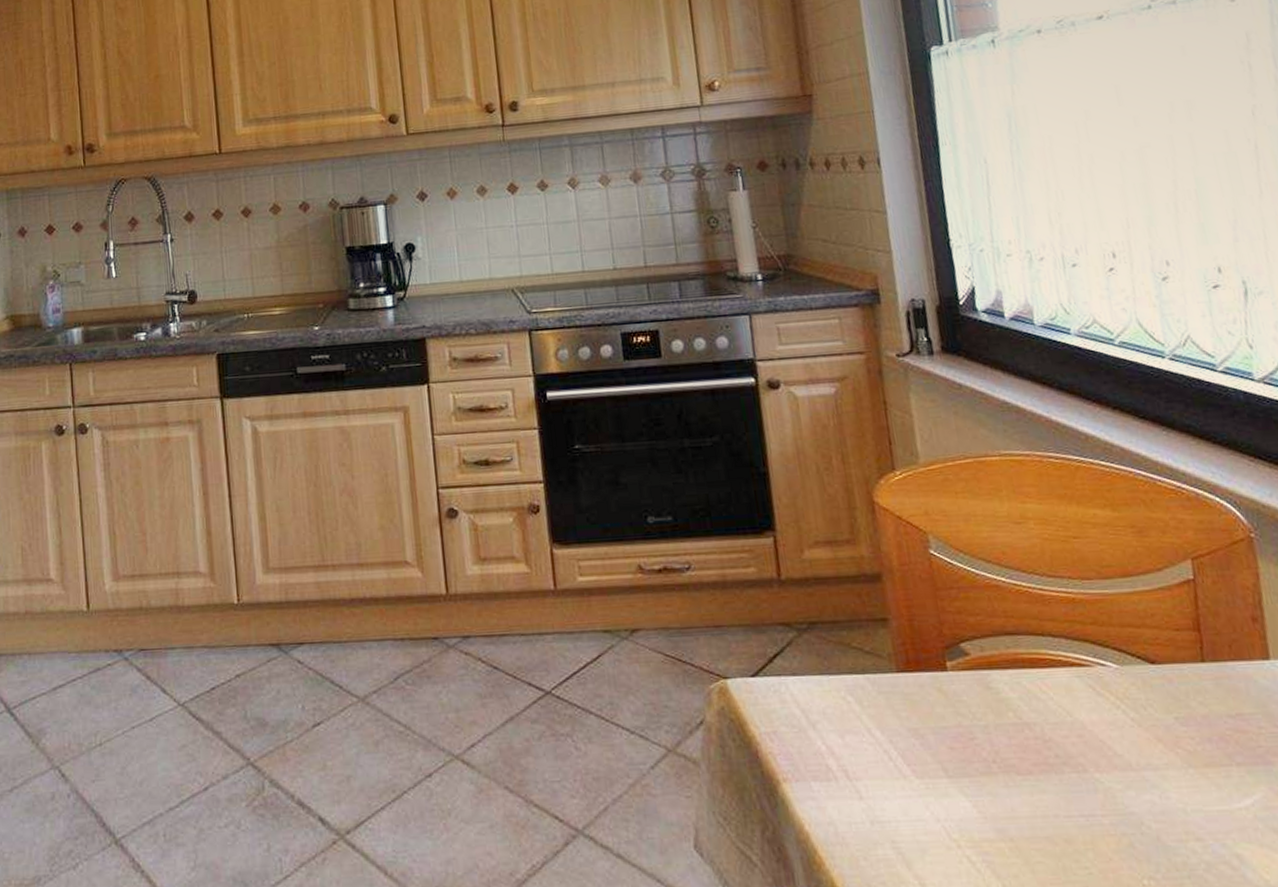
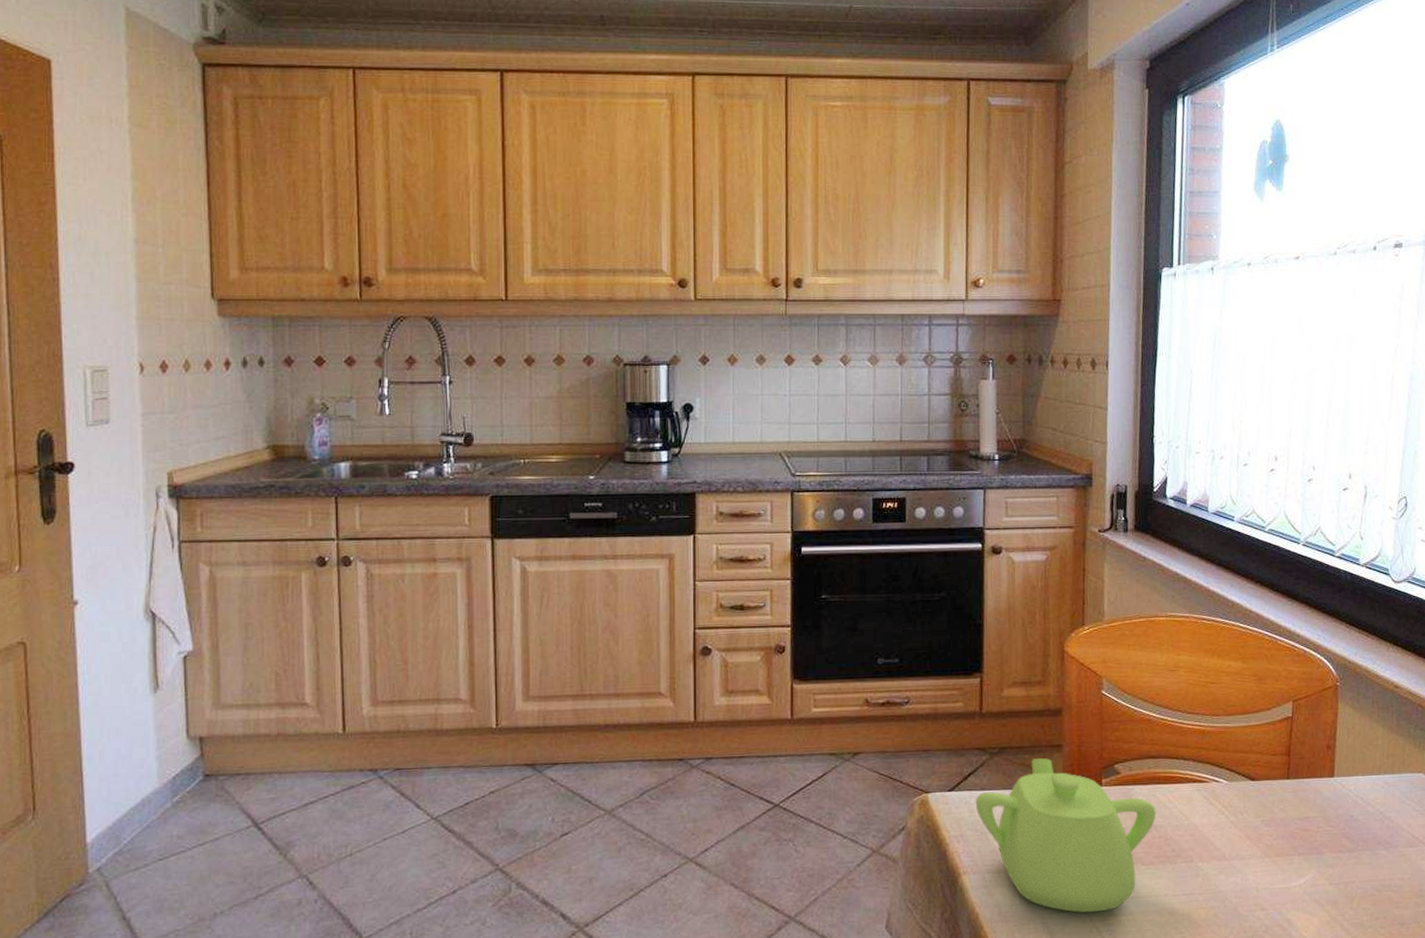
teapot: none [786,635,1027,837] -> present [975,758,1156,913]

